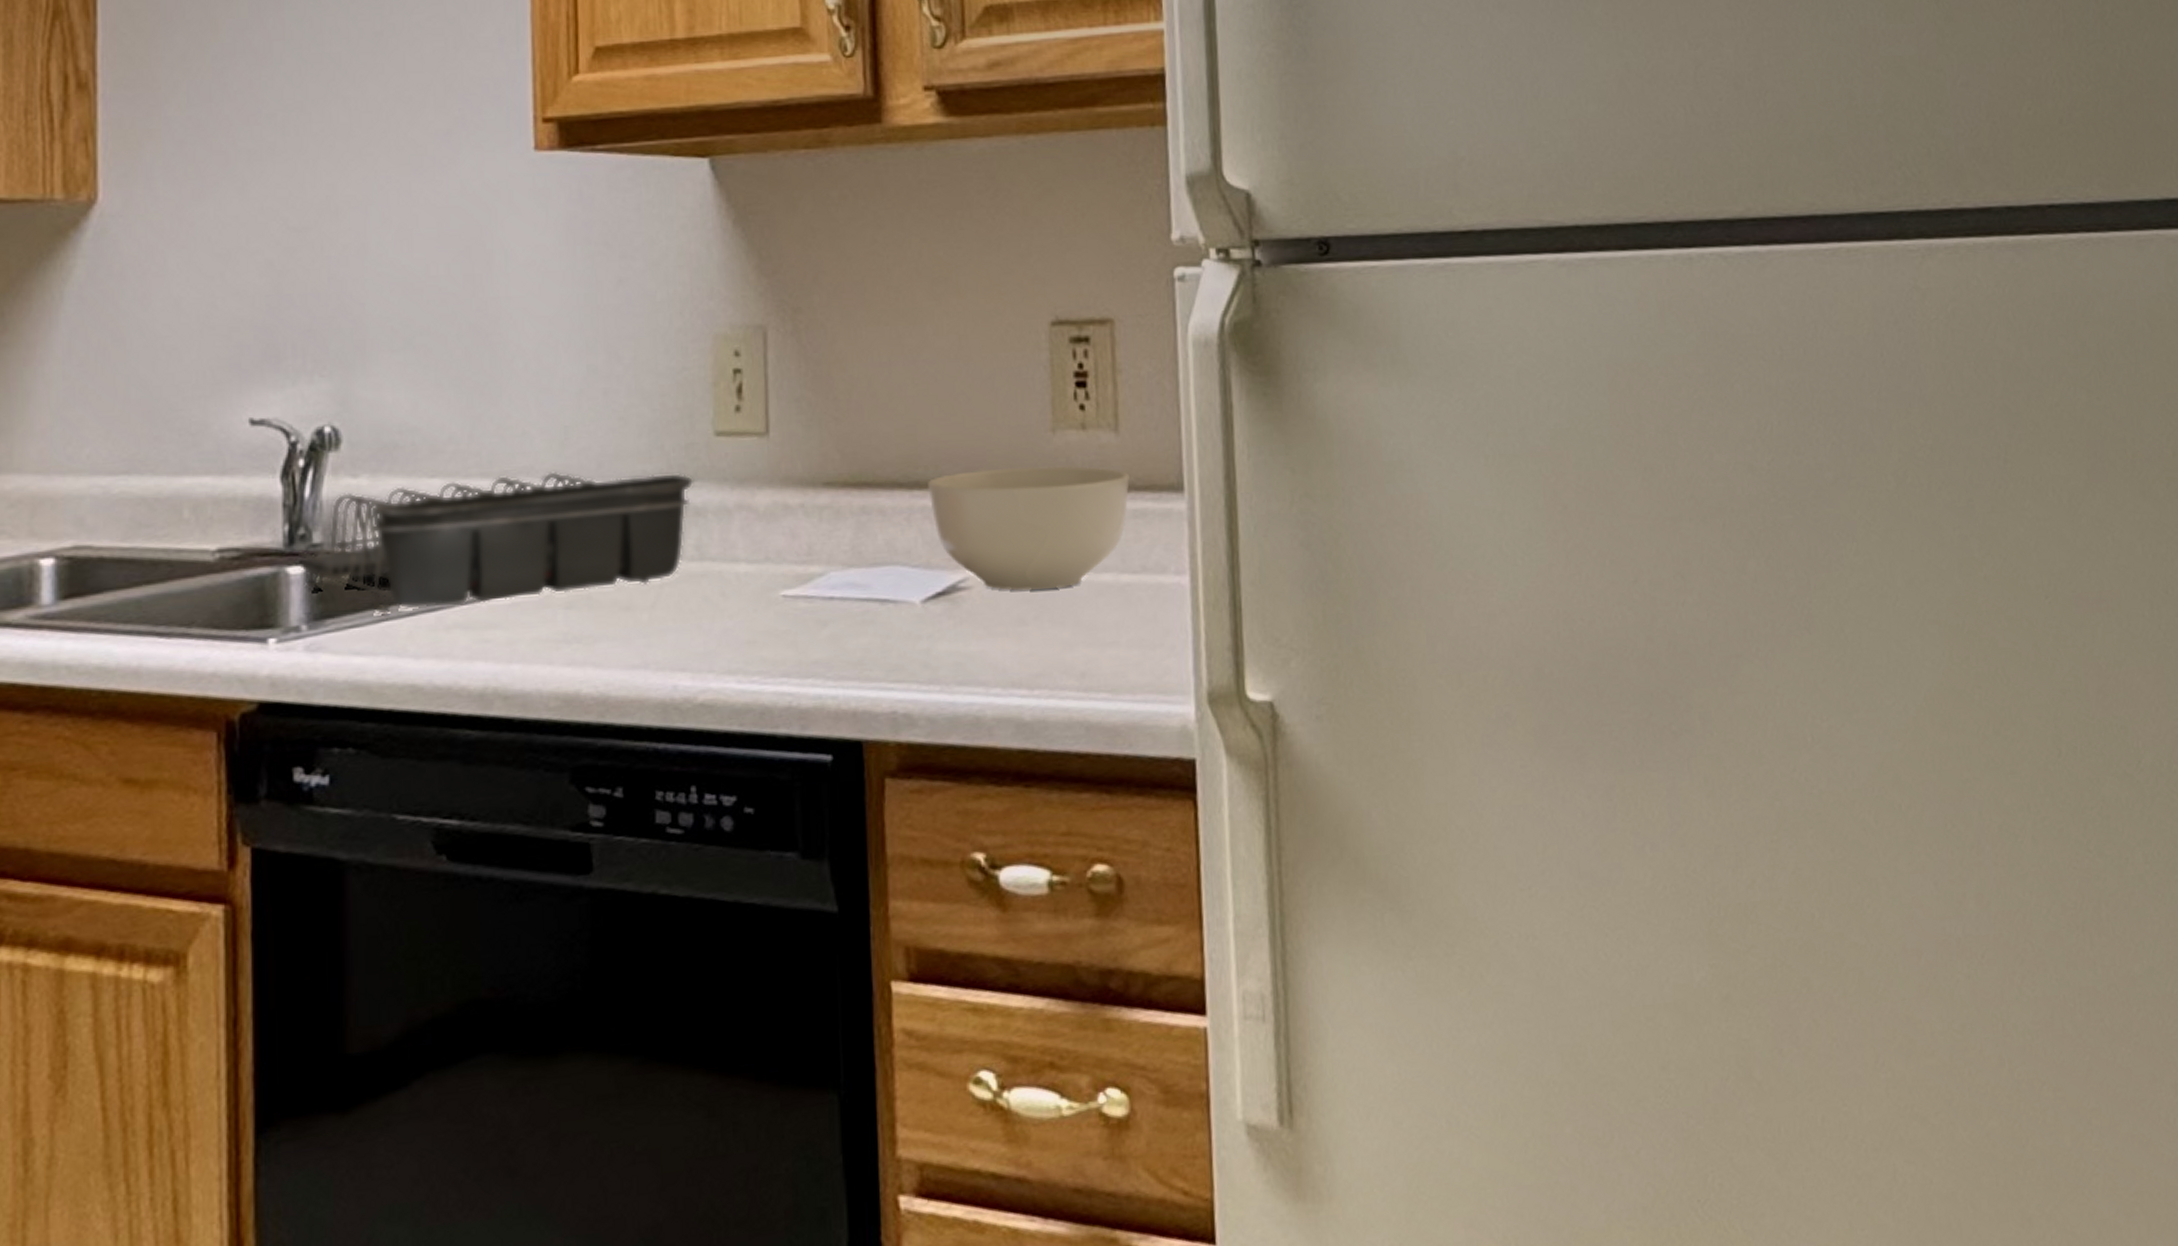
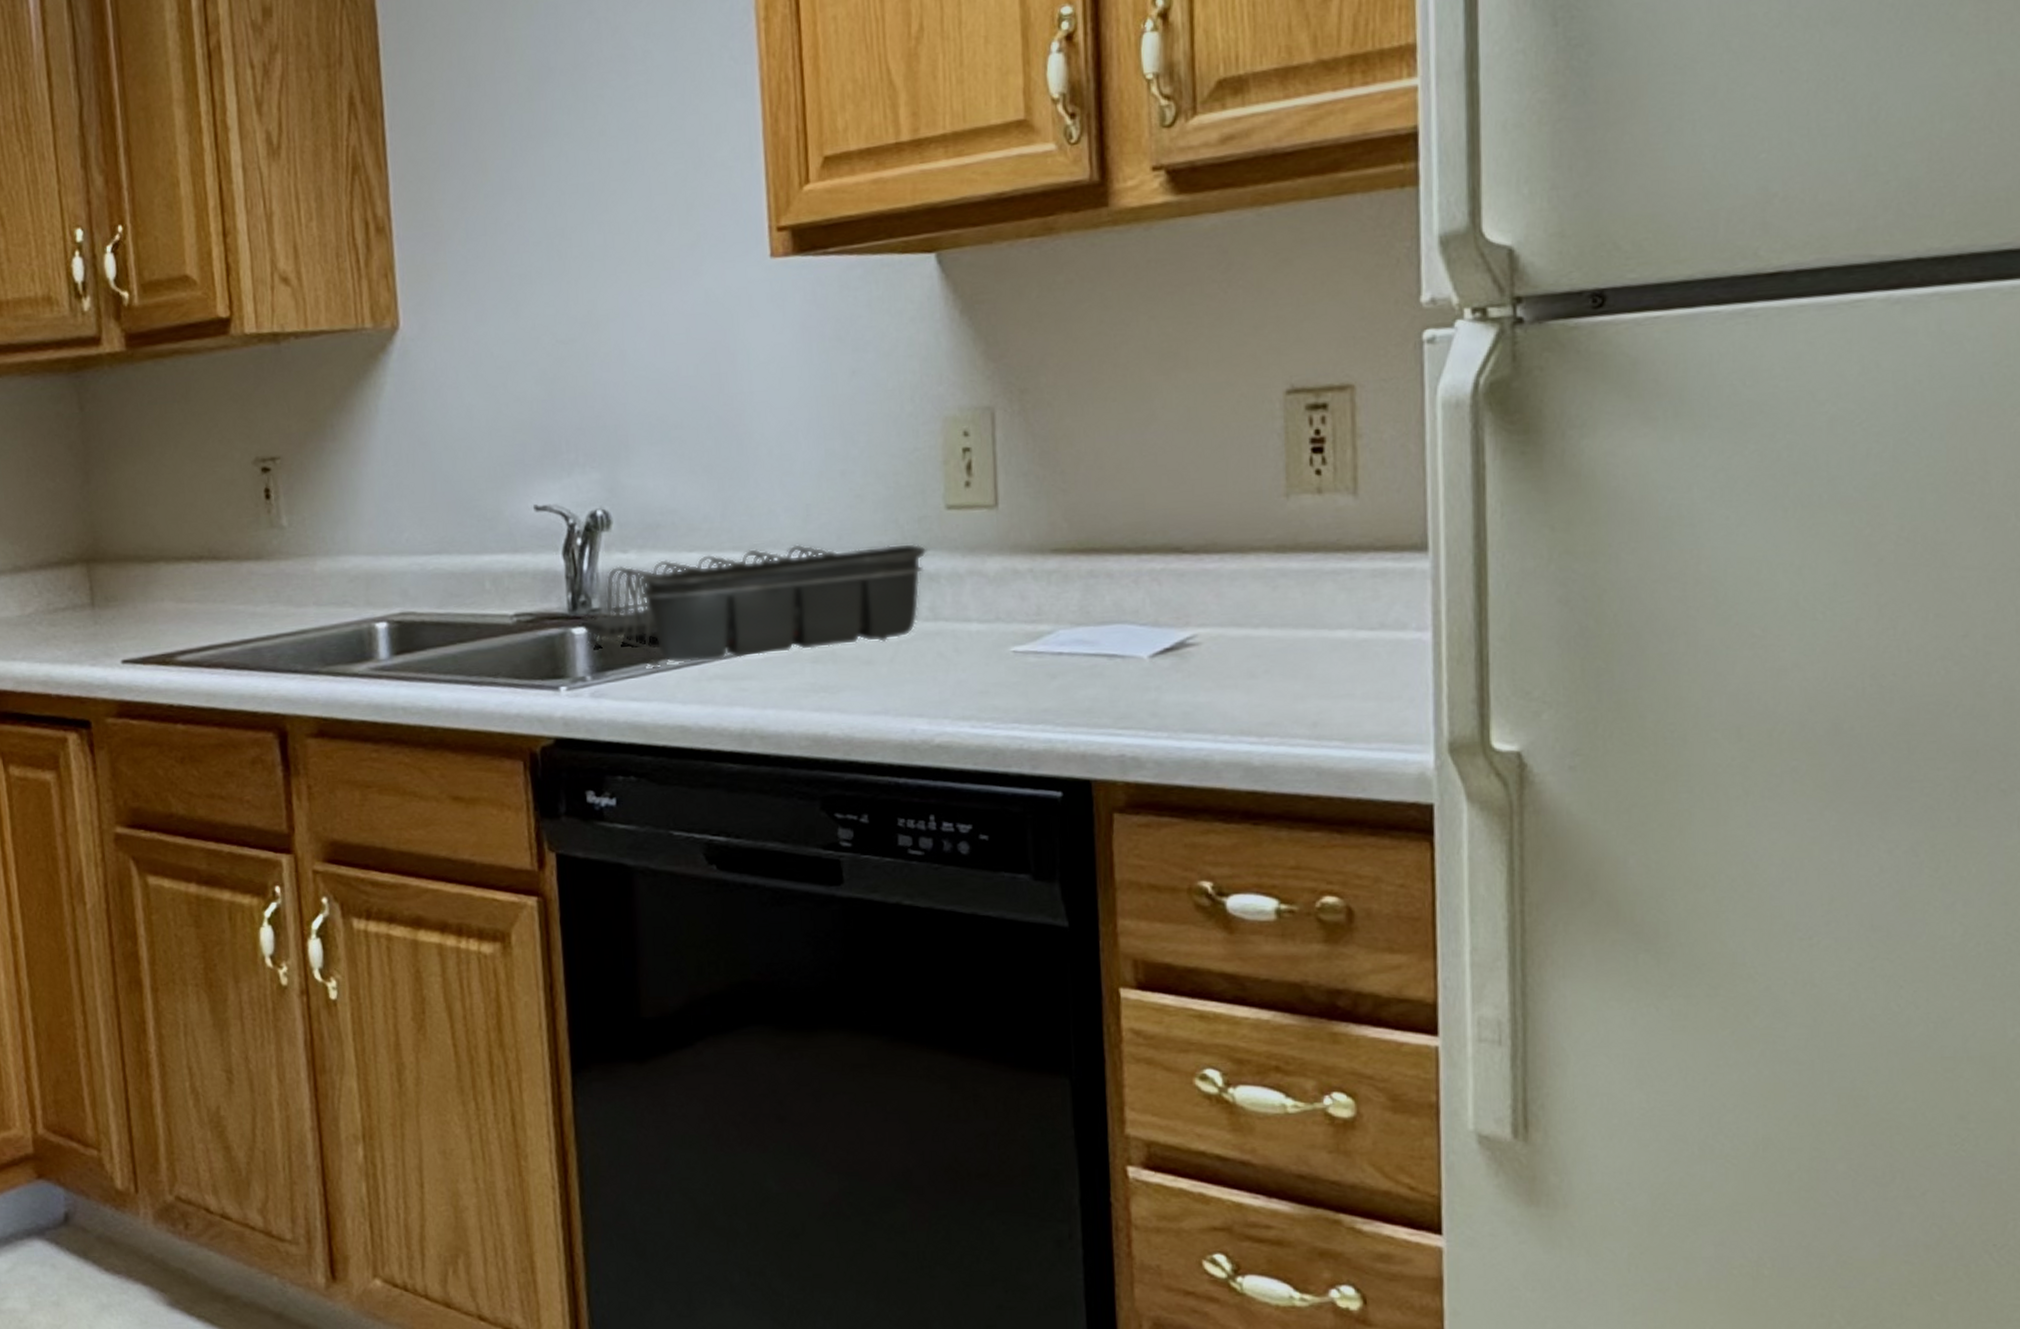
bowl: present [926,466,1130,591] -> none [1155,529,1368,646]

